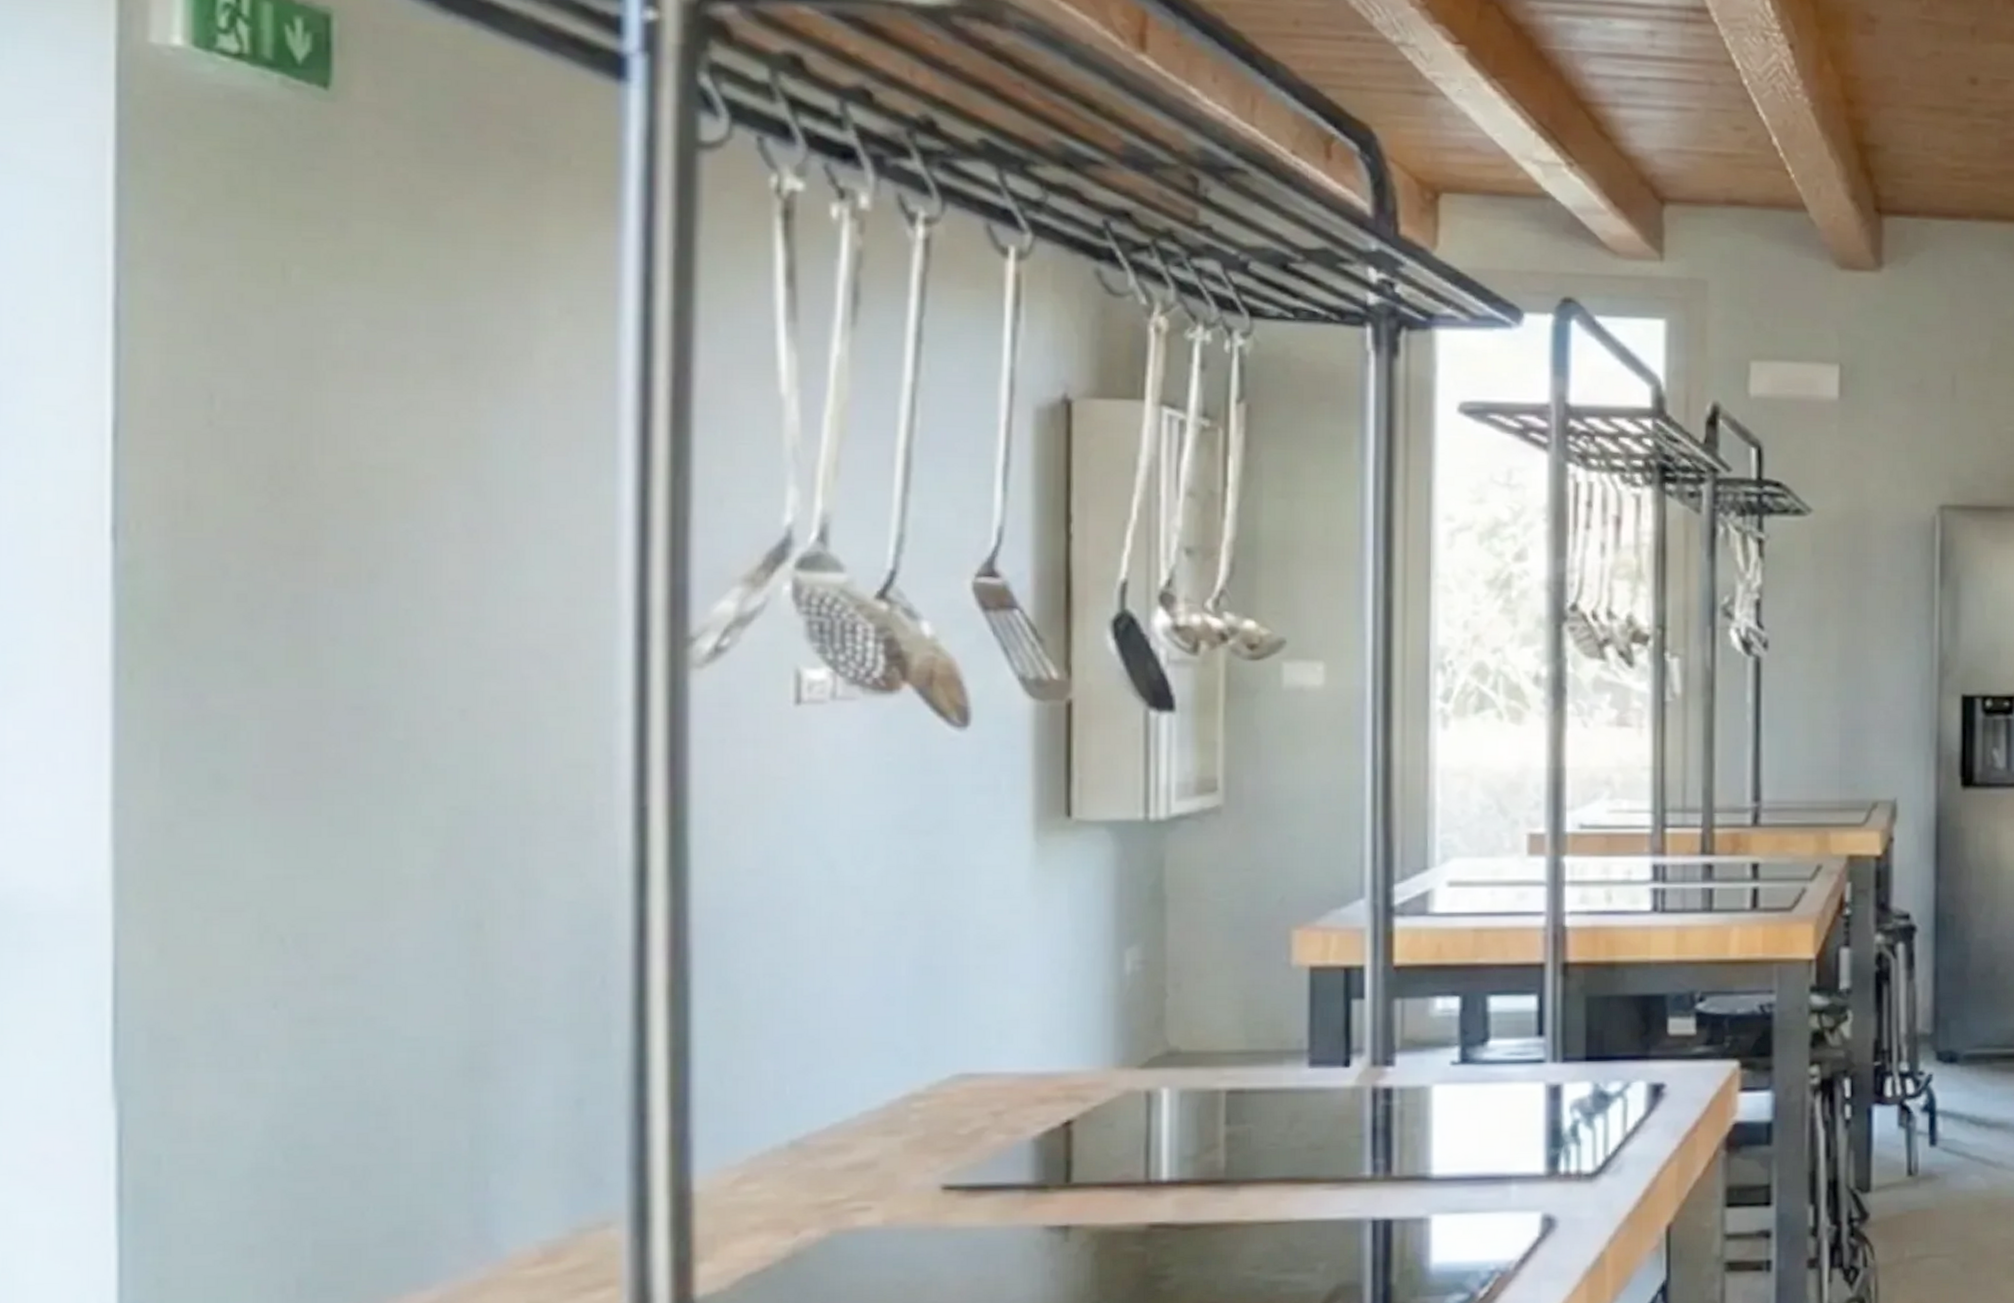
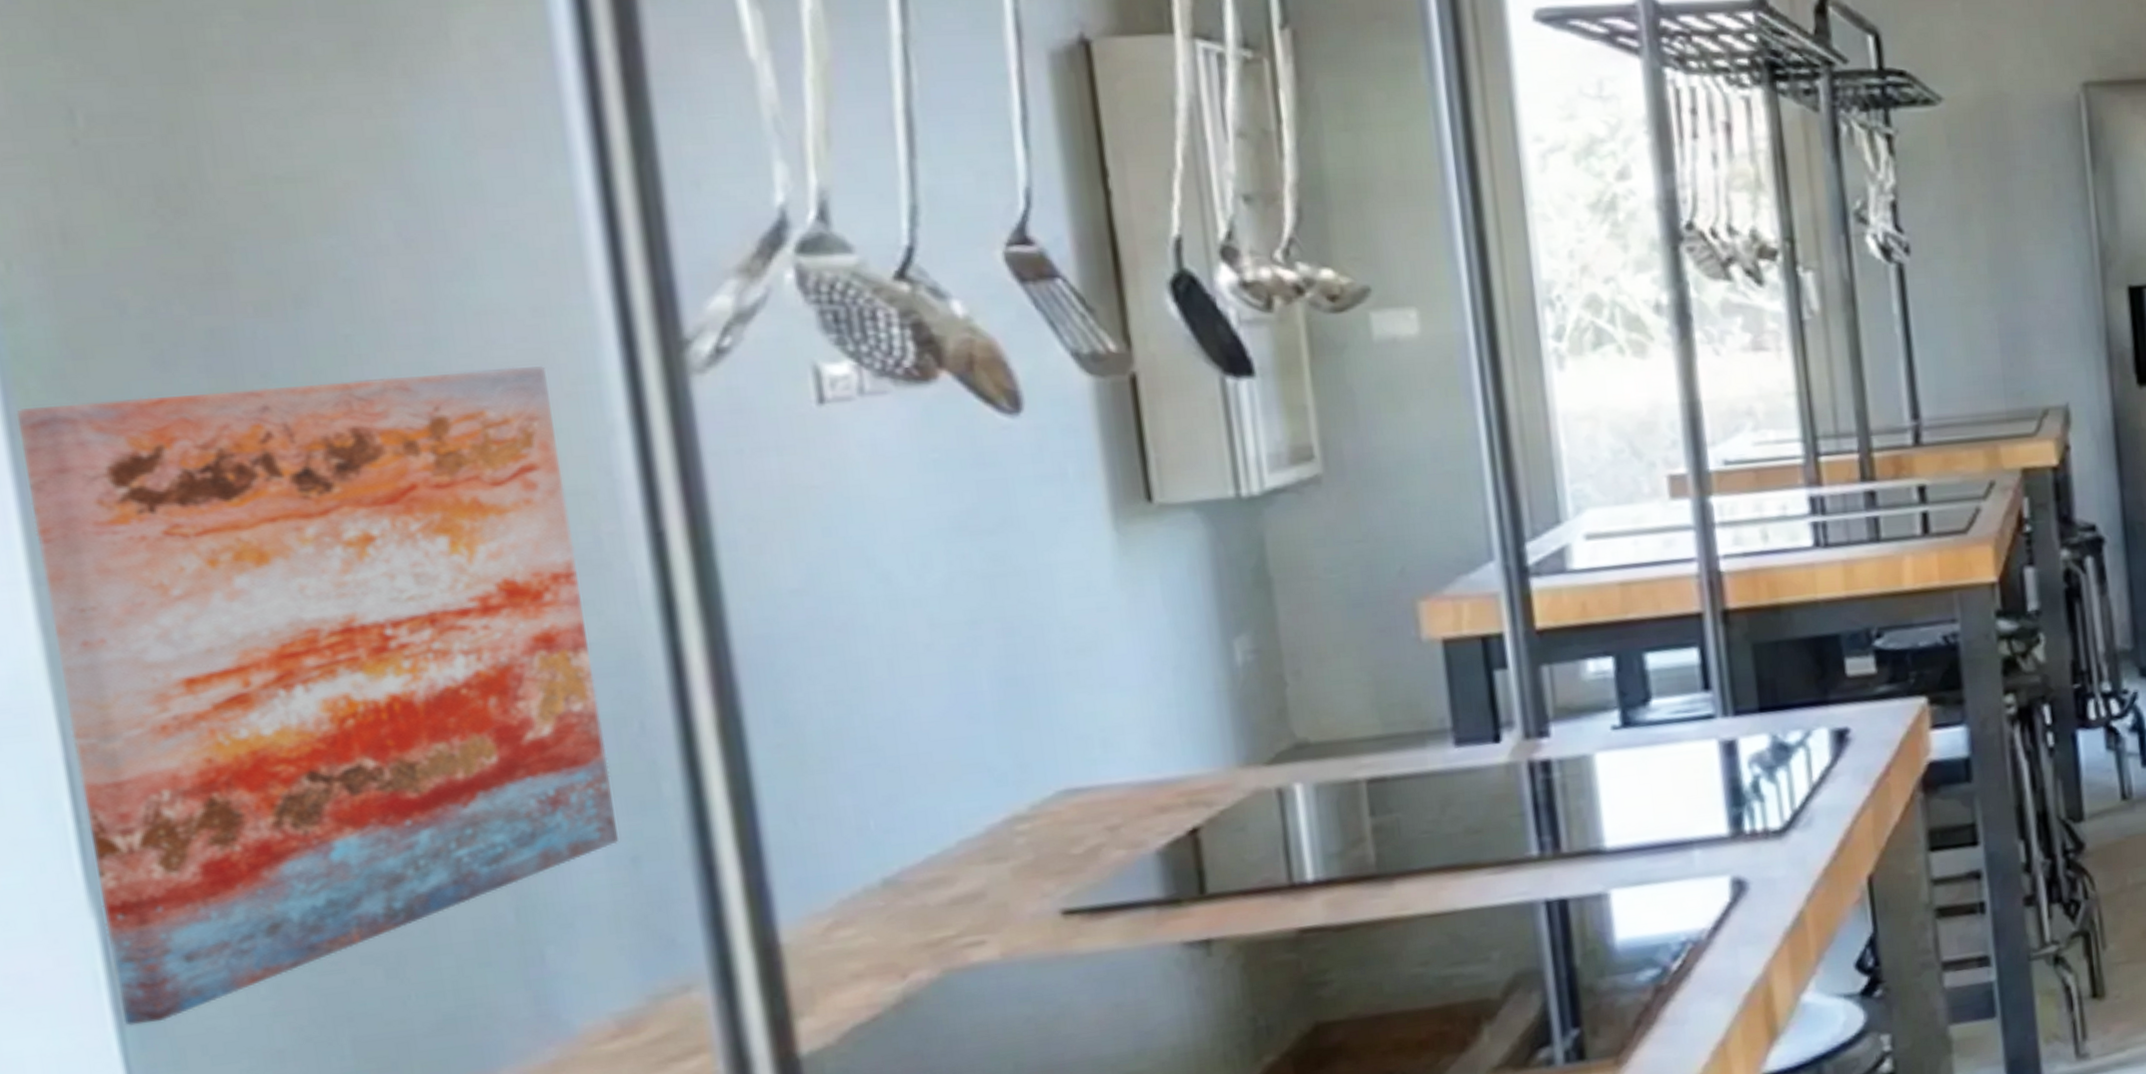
wall art: none [122,649,570,1211] -> present [16,366,618,1026]

